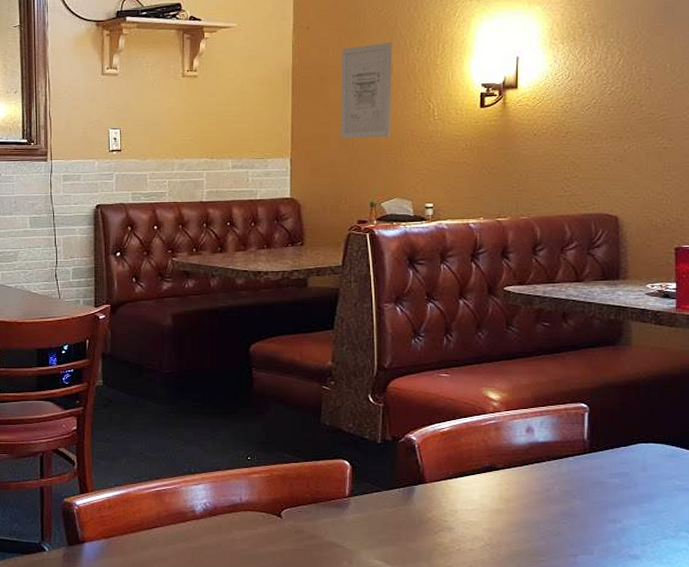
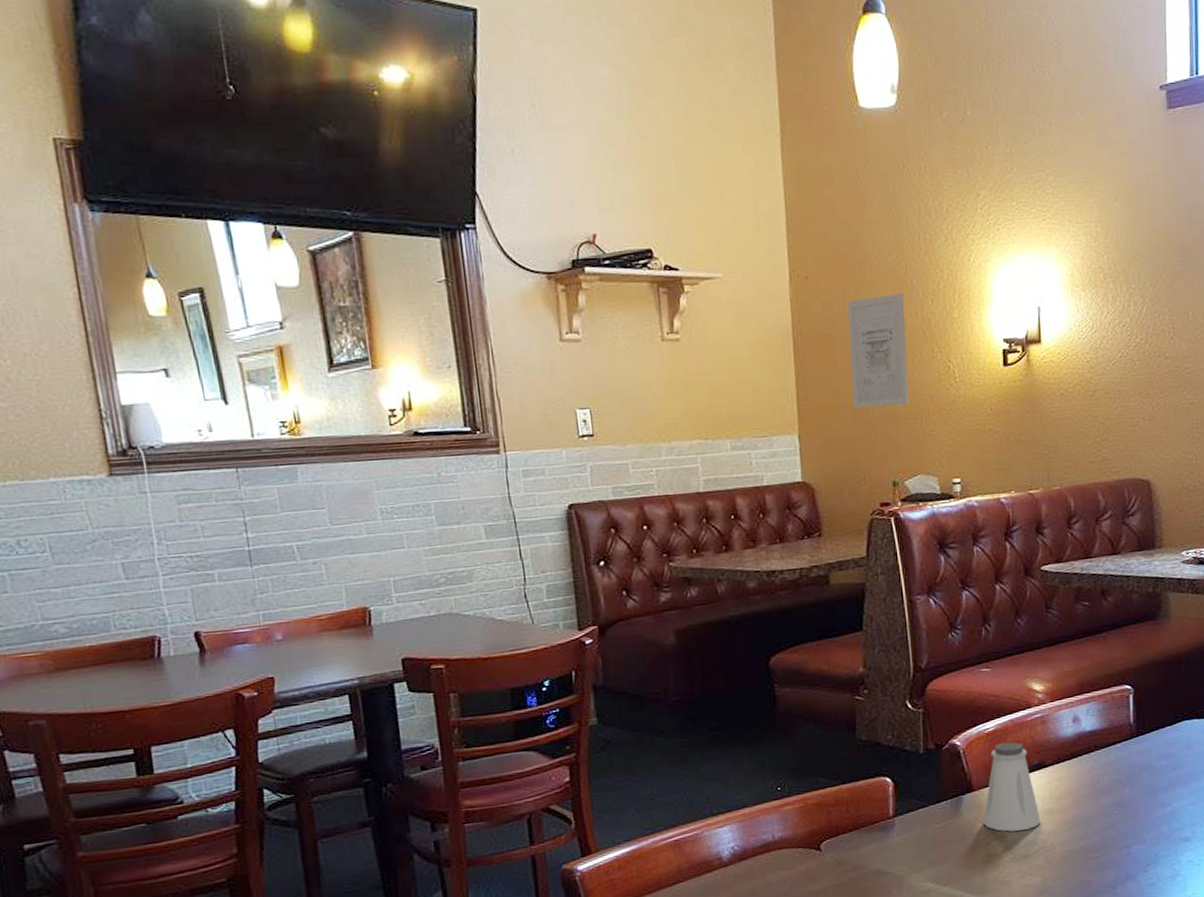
saltshaker: none [432,443,488,525] -> present [983,742,1041,832]

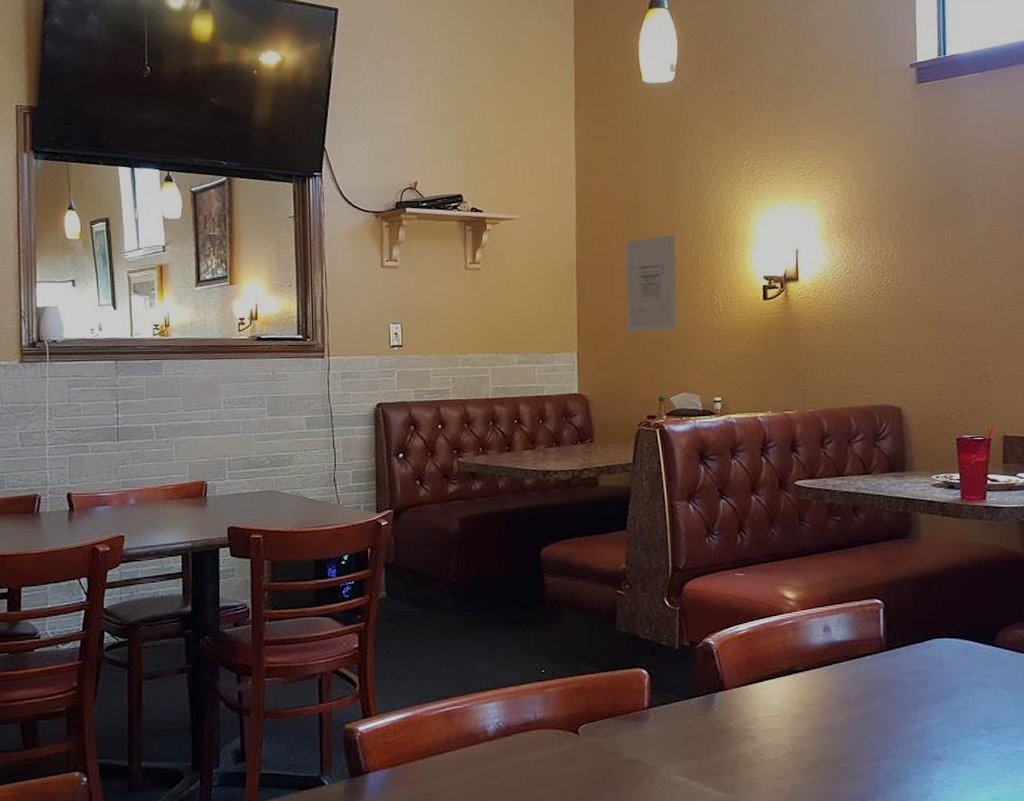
saltshaker: present [983,742,1041,832] -> none [733,646,790,733]

